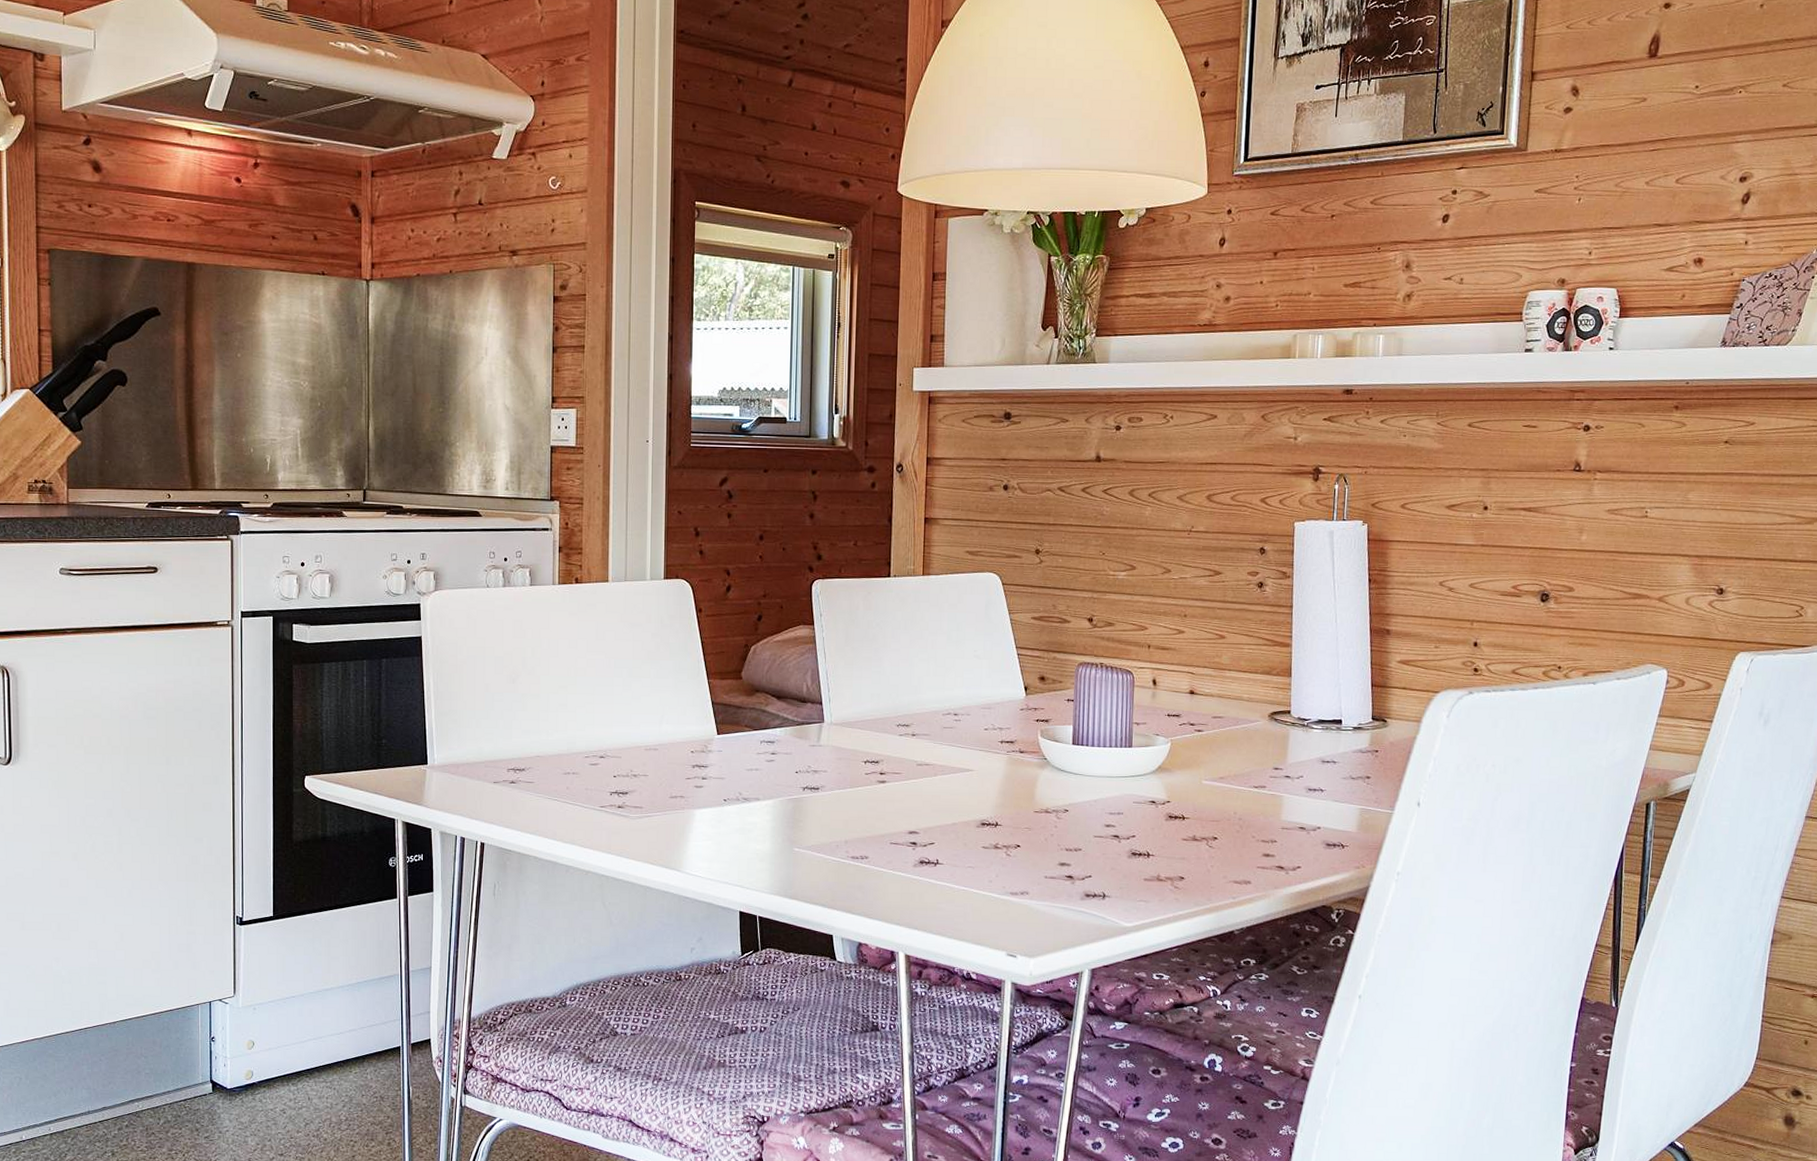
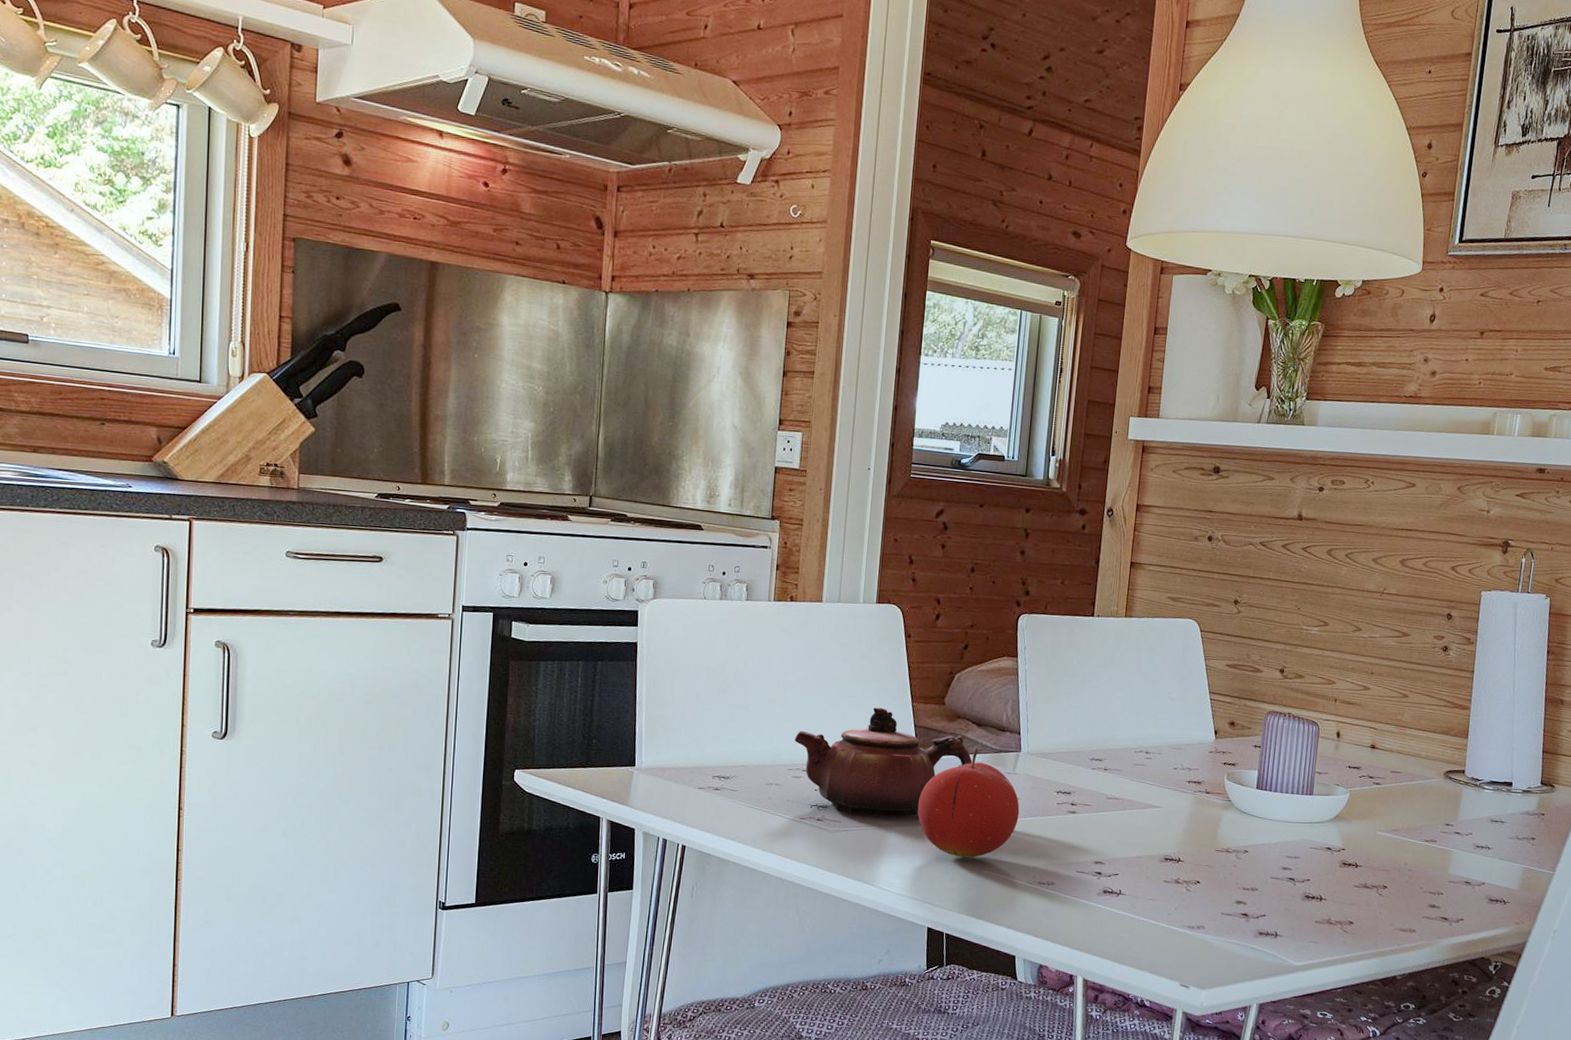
teapot: none [589,687,774,800] -> present [794,707,972,818]
fruit: none [720,721,827,837] -> present [917,747,1020,858]

